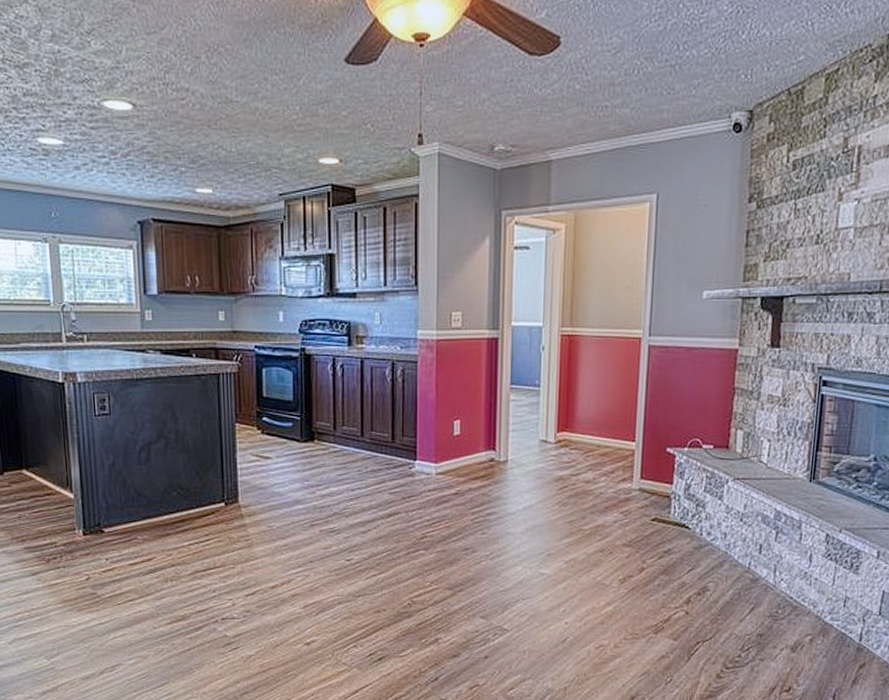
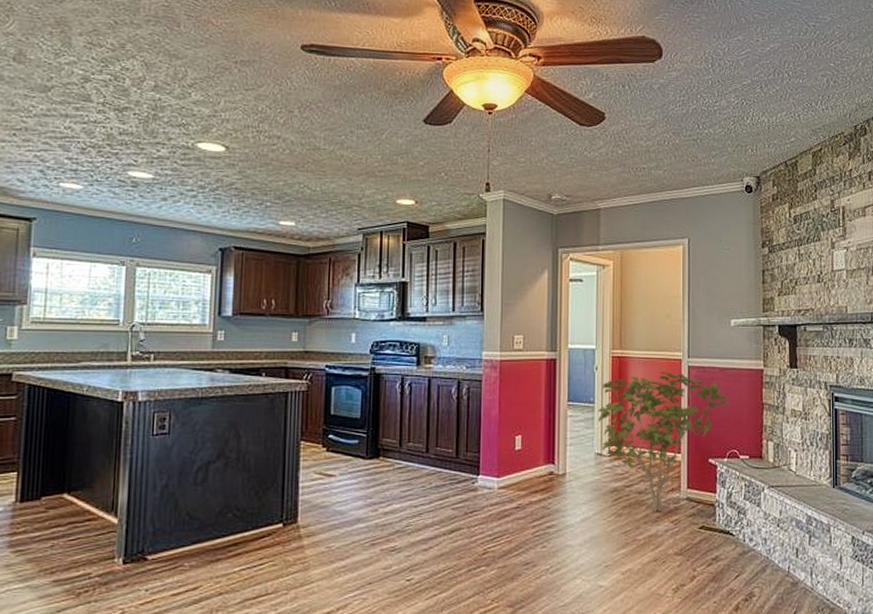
shrub: none [543,352,695,503] -> present [597,372,730,512]

